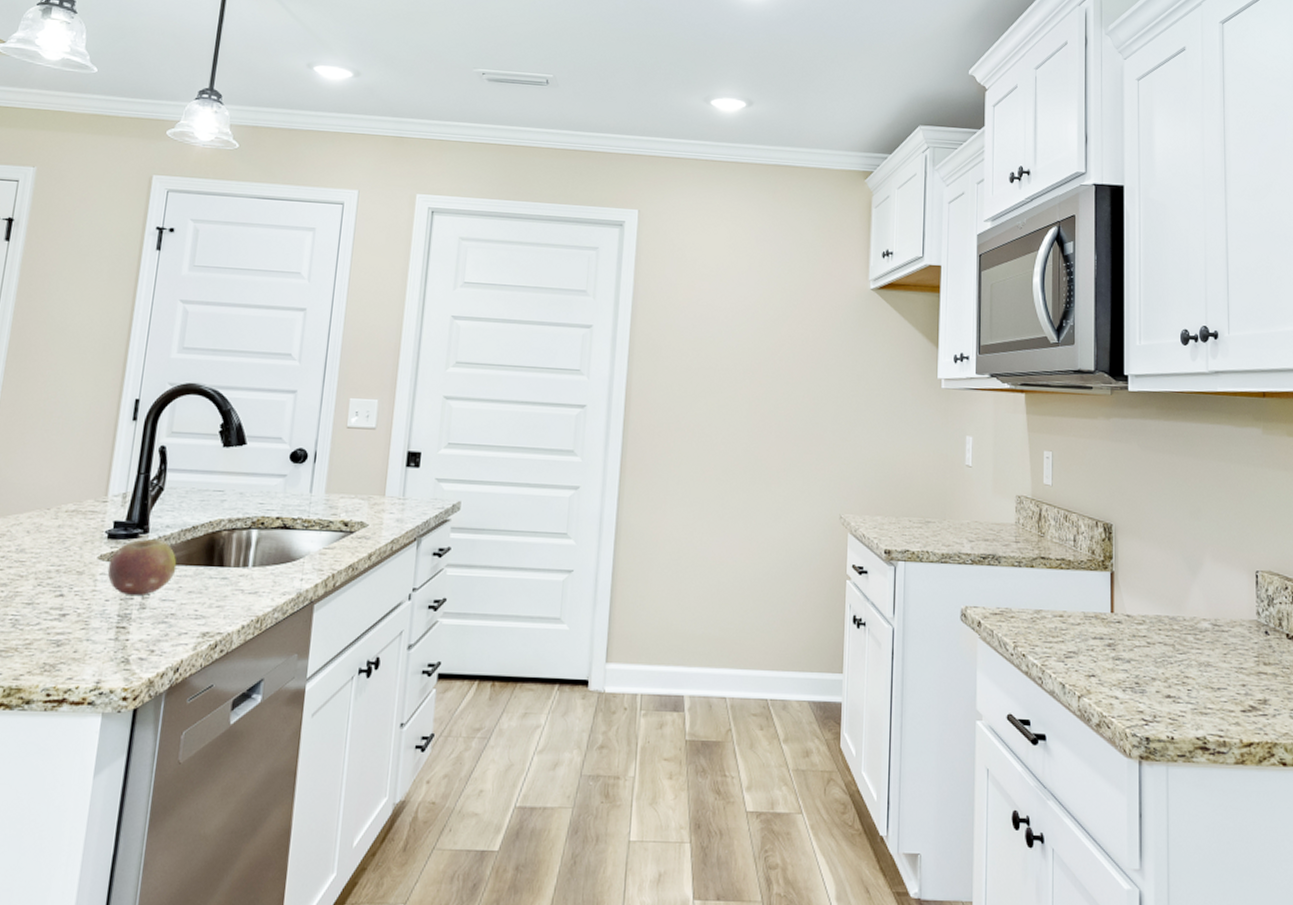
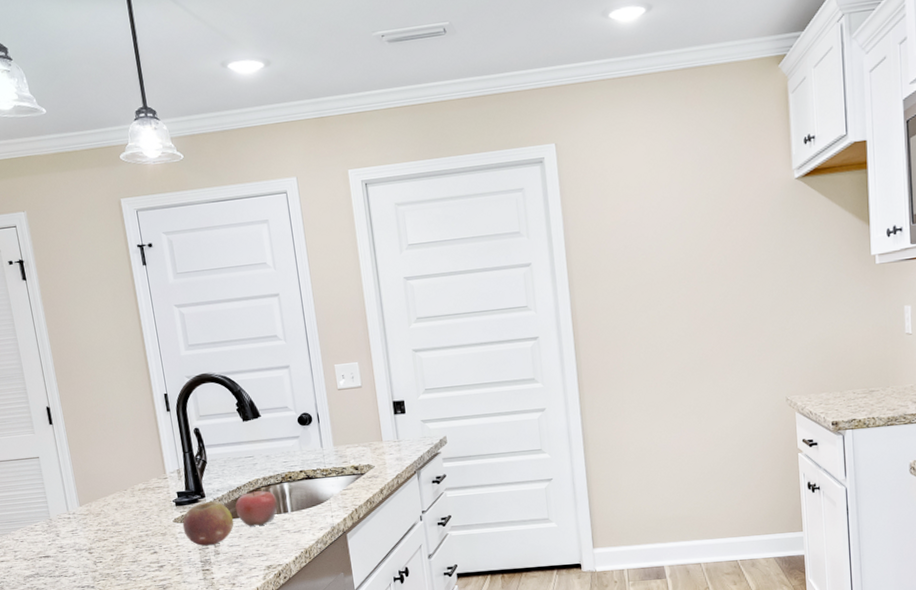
fruit: none [182,529,239,579] -> present [235,487,278,526]

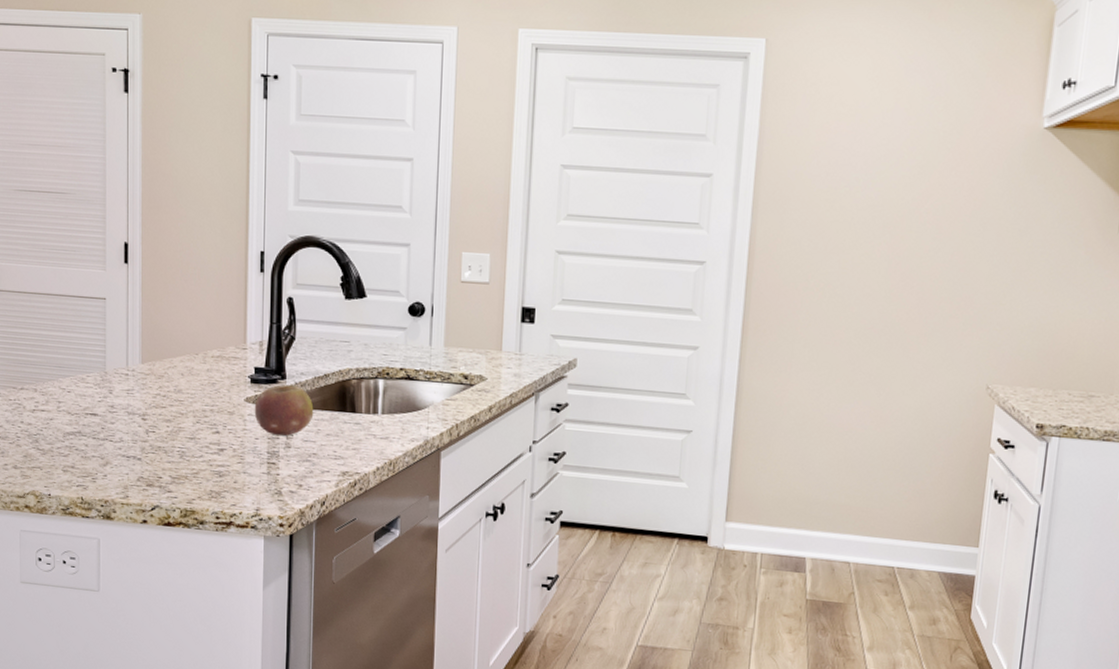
fruit: present [235,487,278,526] -> none [318,378,368,424]

